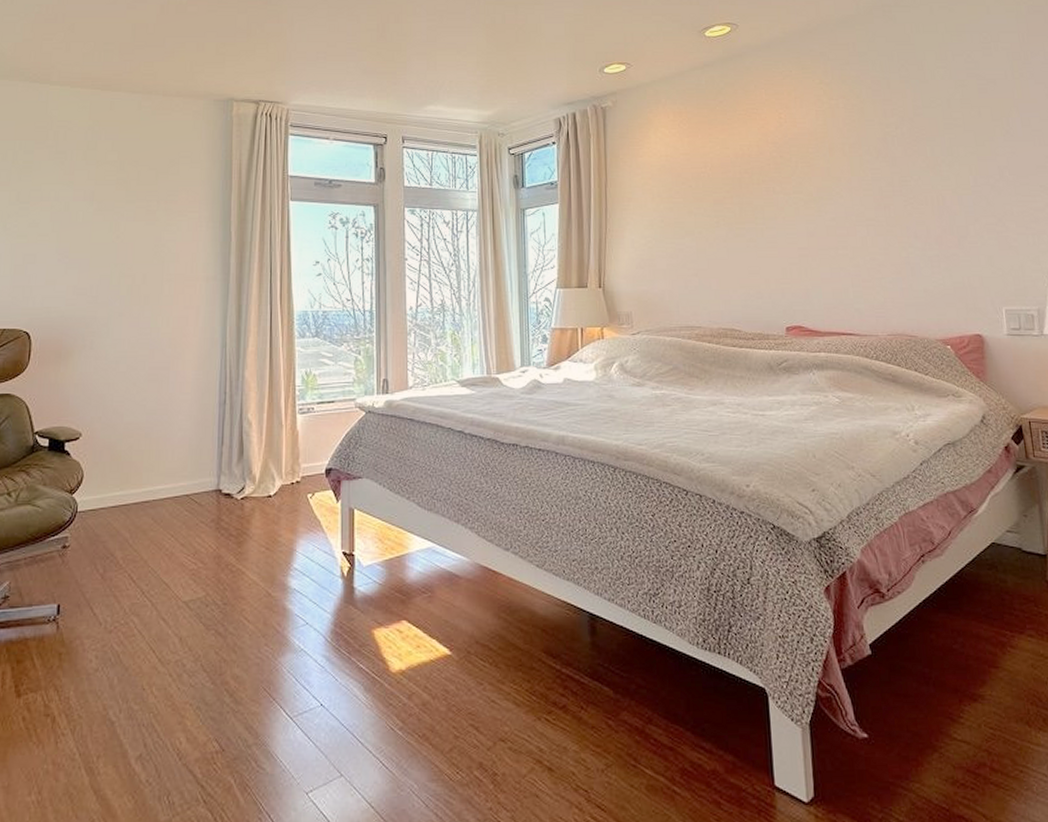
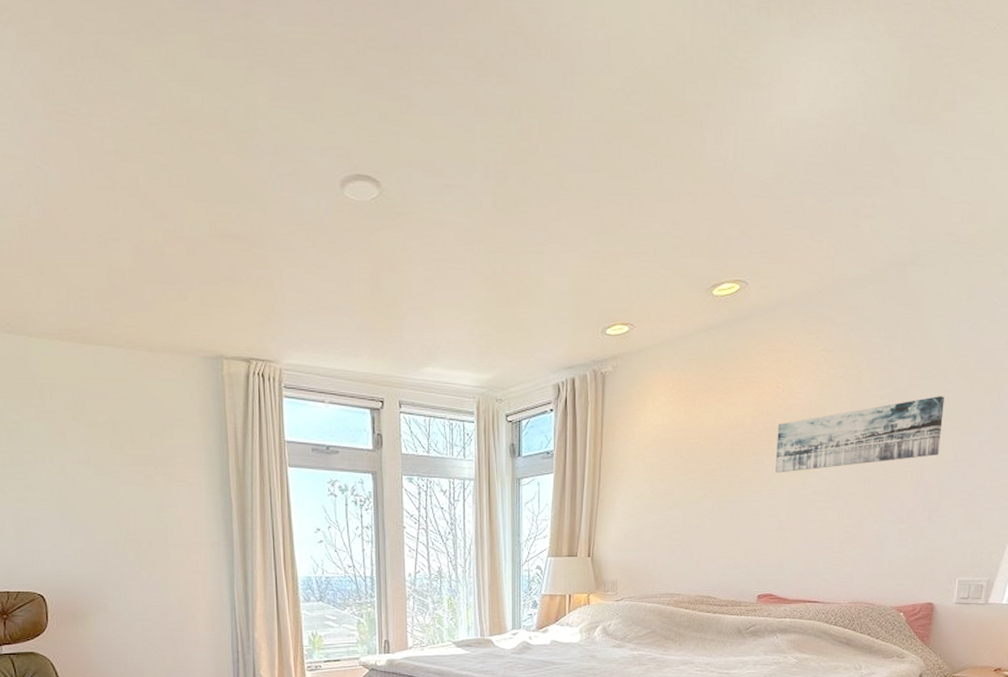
wall art: none [784,124,958,200] -> present [775,396,944,473]

